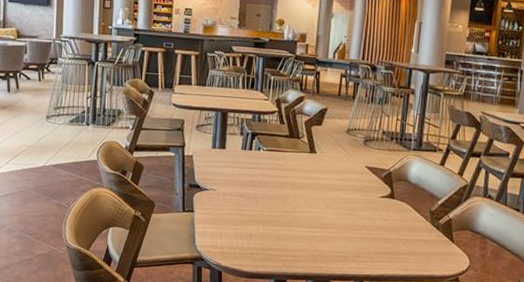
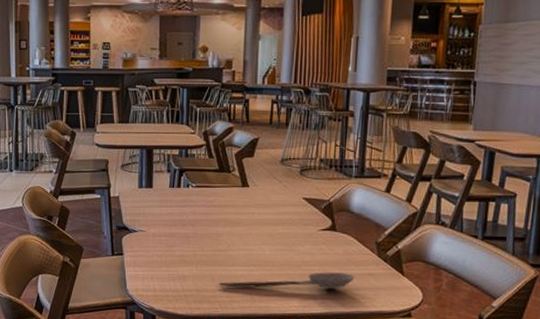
spoon: none [283,236,410,253] -> present [218,271,355,290]

